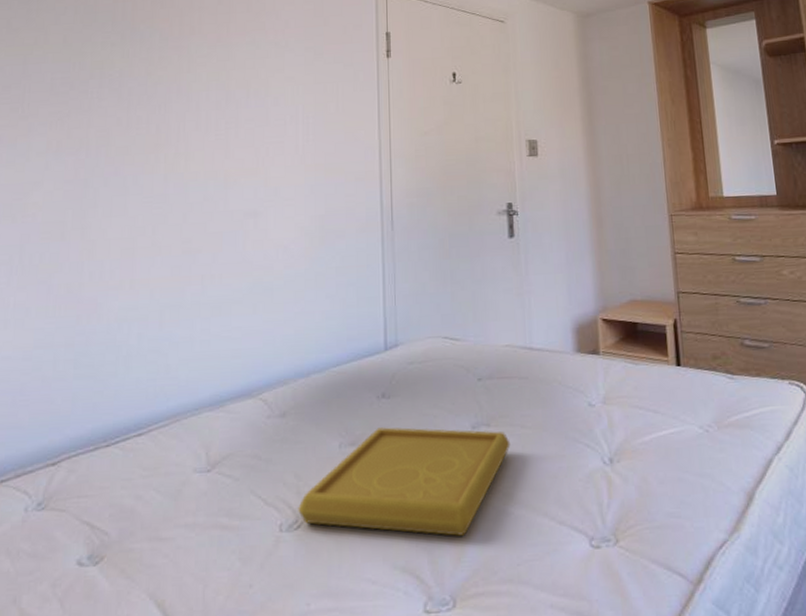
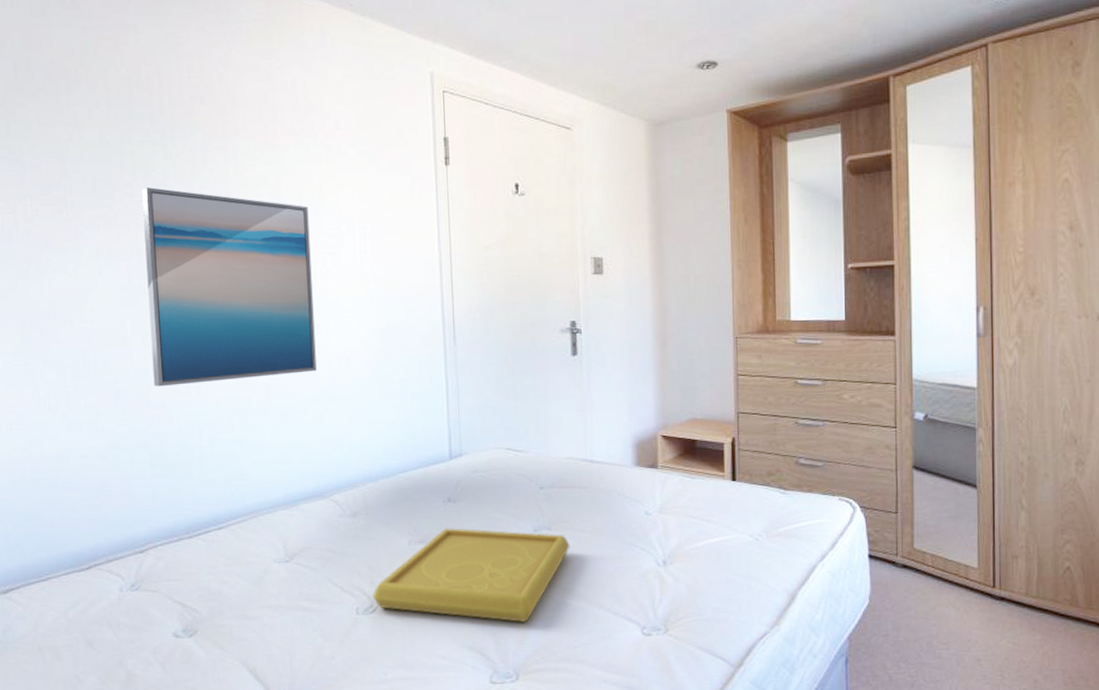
wall art: none [87,85,255,282] -> present [142,187,317,387]

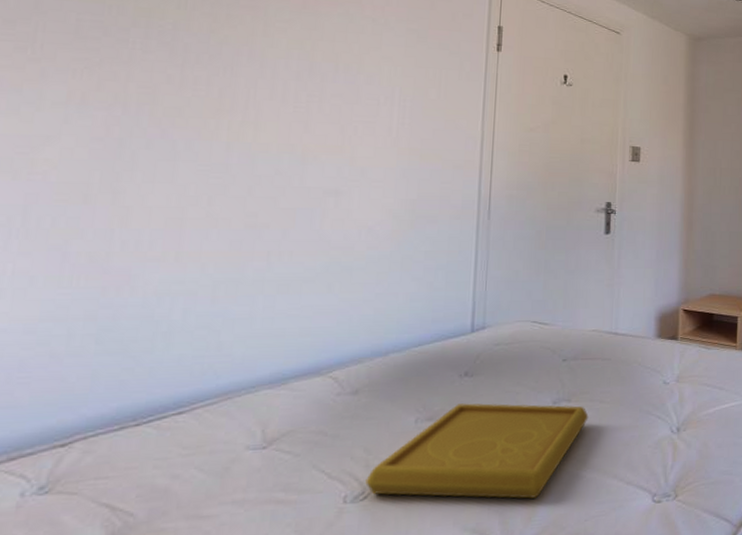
wall art: present [142,187,317,387] -> none [118,35,344,251]

